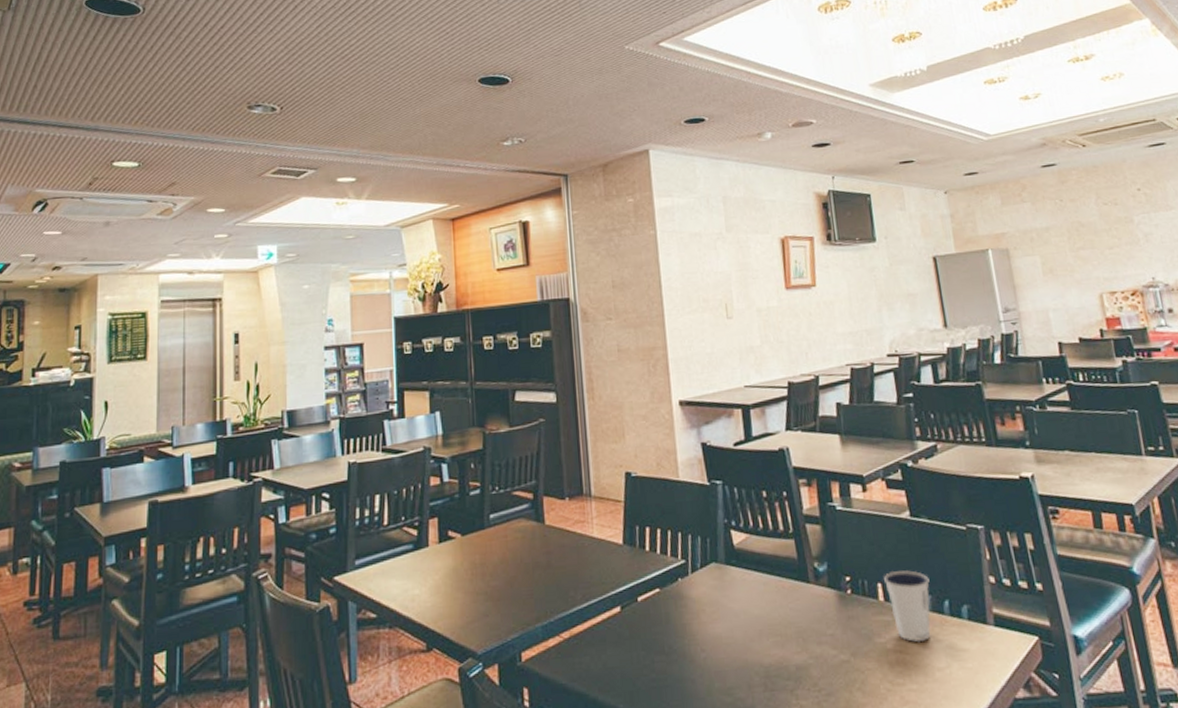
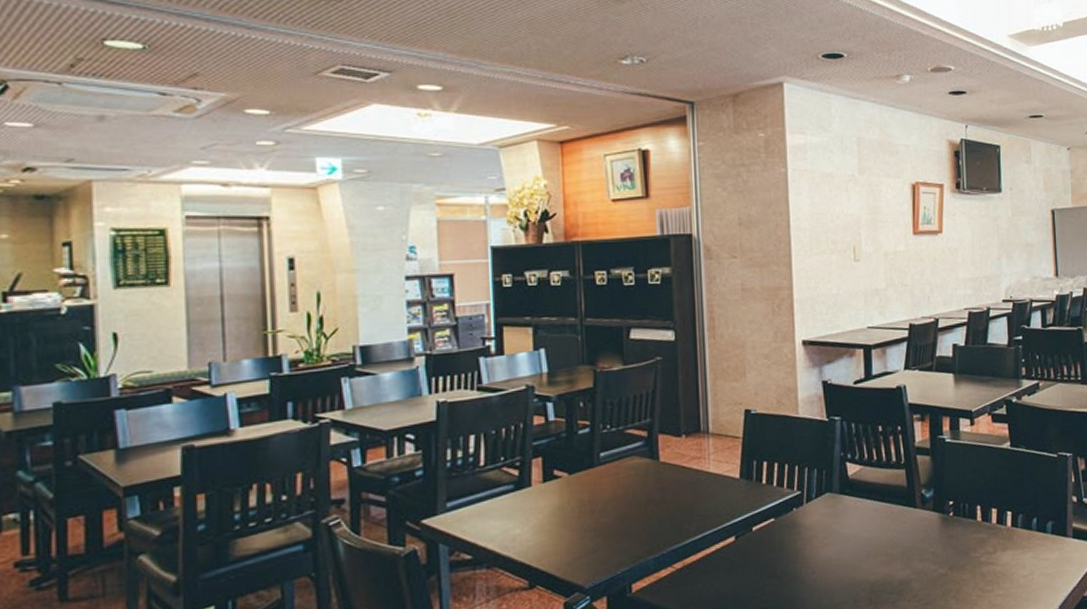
dixie cup: present [884,570,931,643] -> none [983,493,1022,555]

